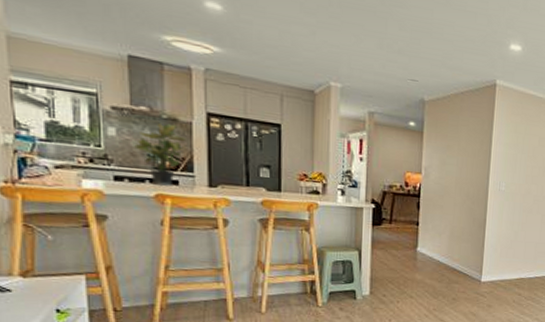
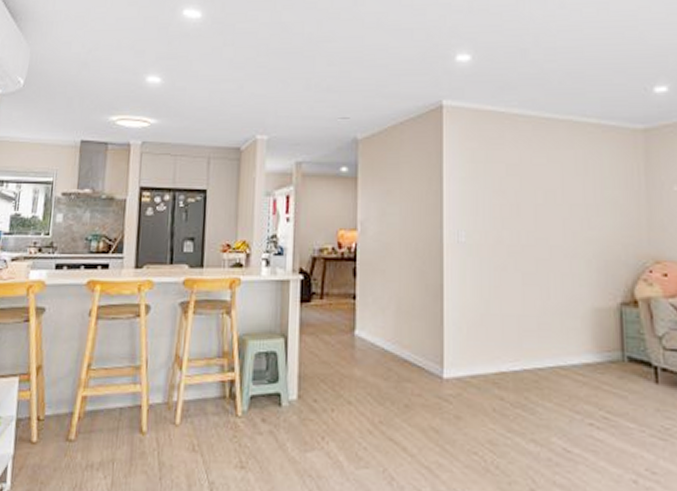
potted plant: present [134,122,187,187] -> none [76,203,120,272]

